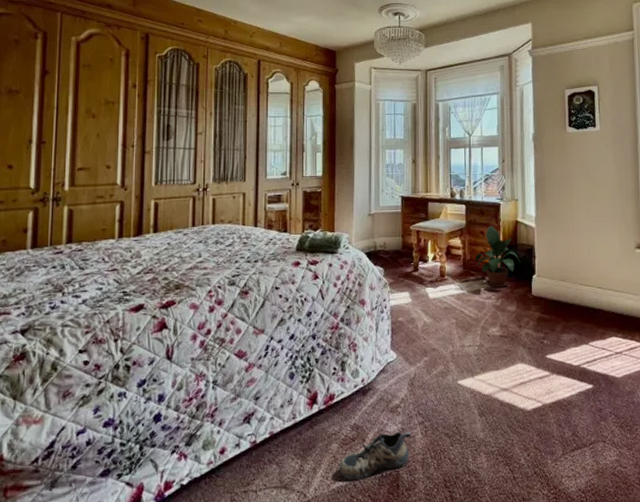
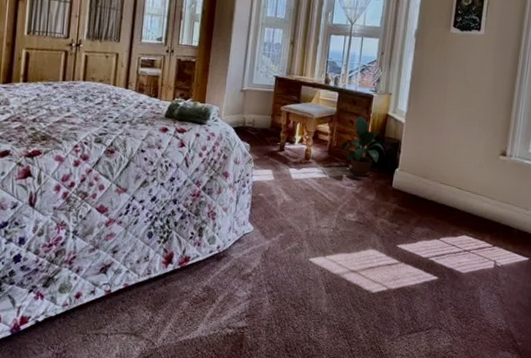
shoe: present [339,431,412,481] -> none [187,297,260,336]

